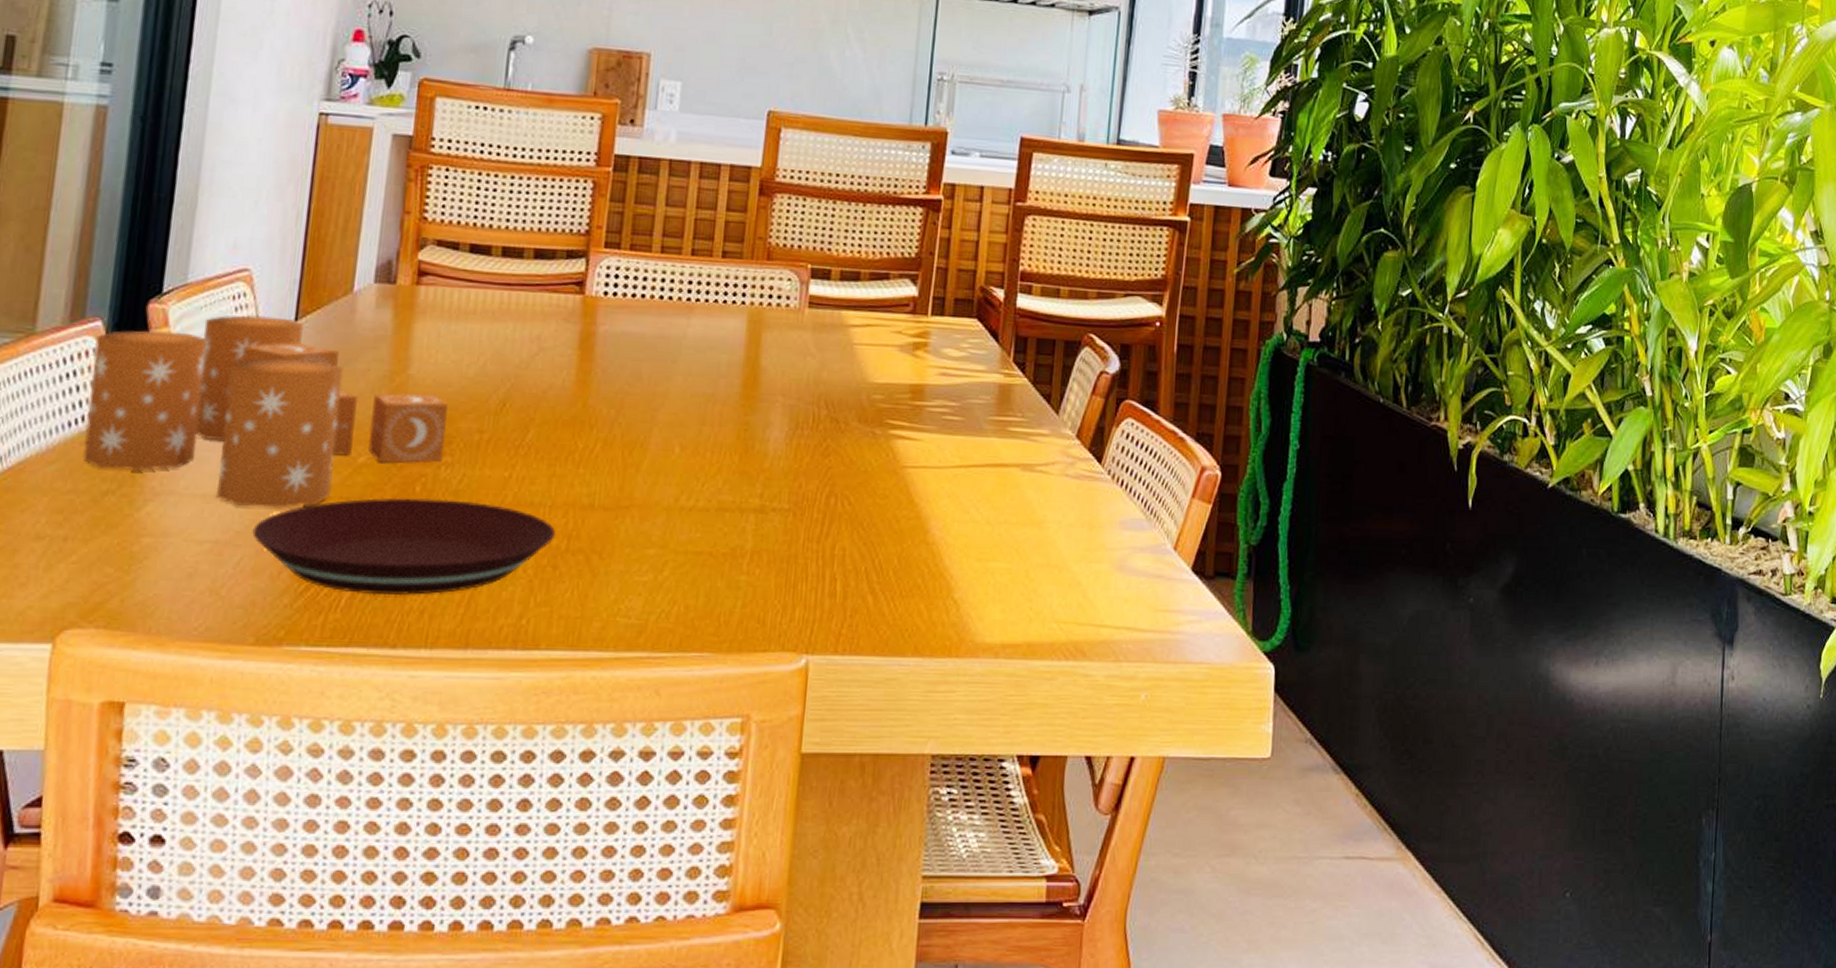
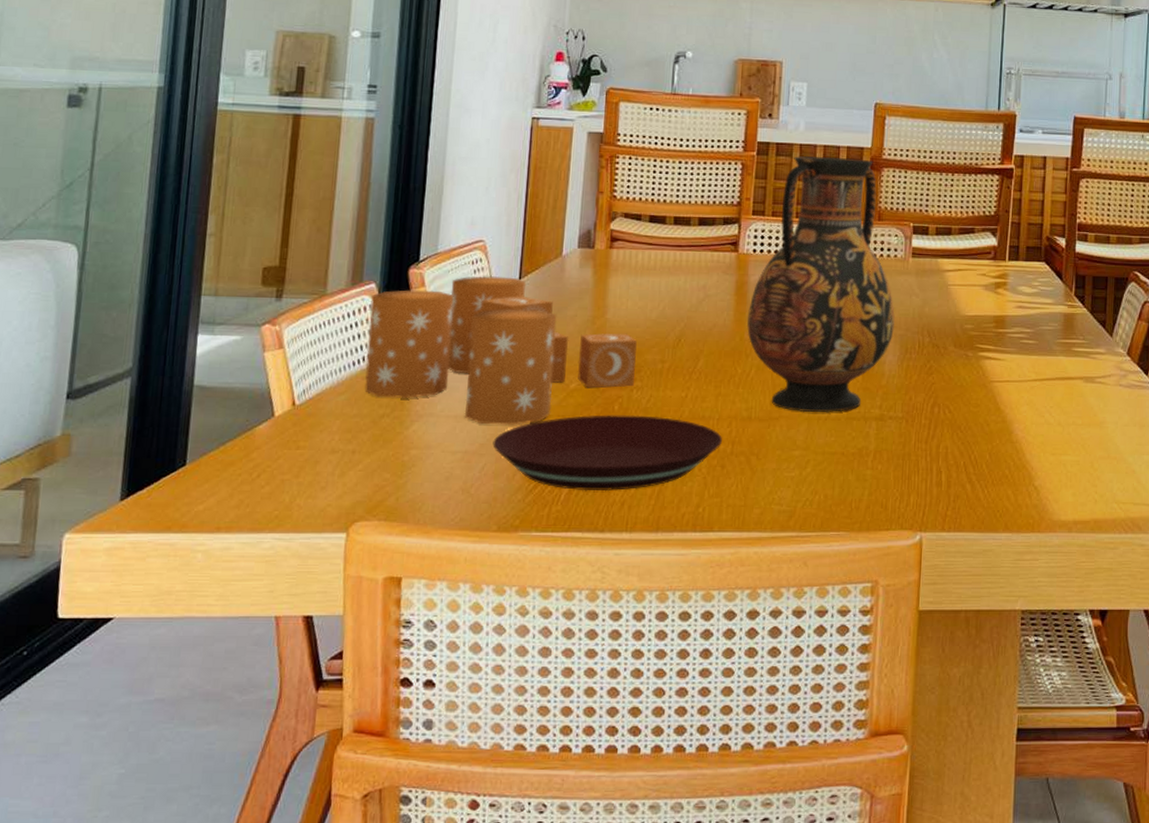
vase: none [591,174,784,502] -> present [746,155,895,413]

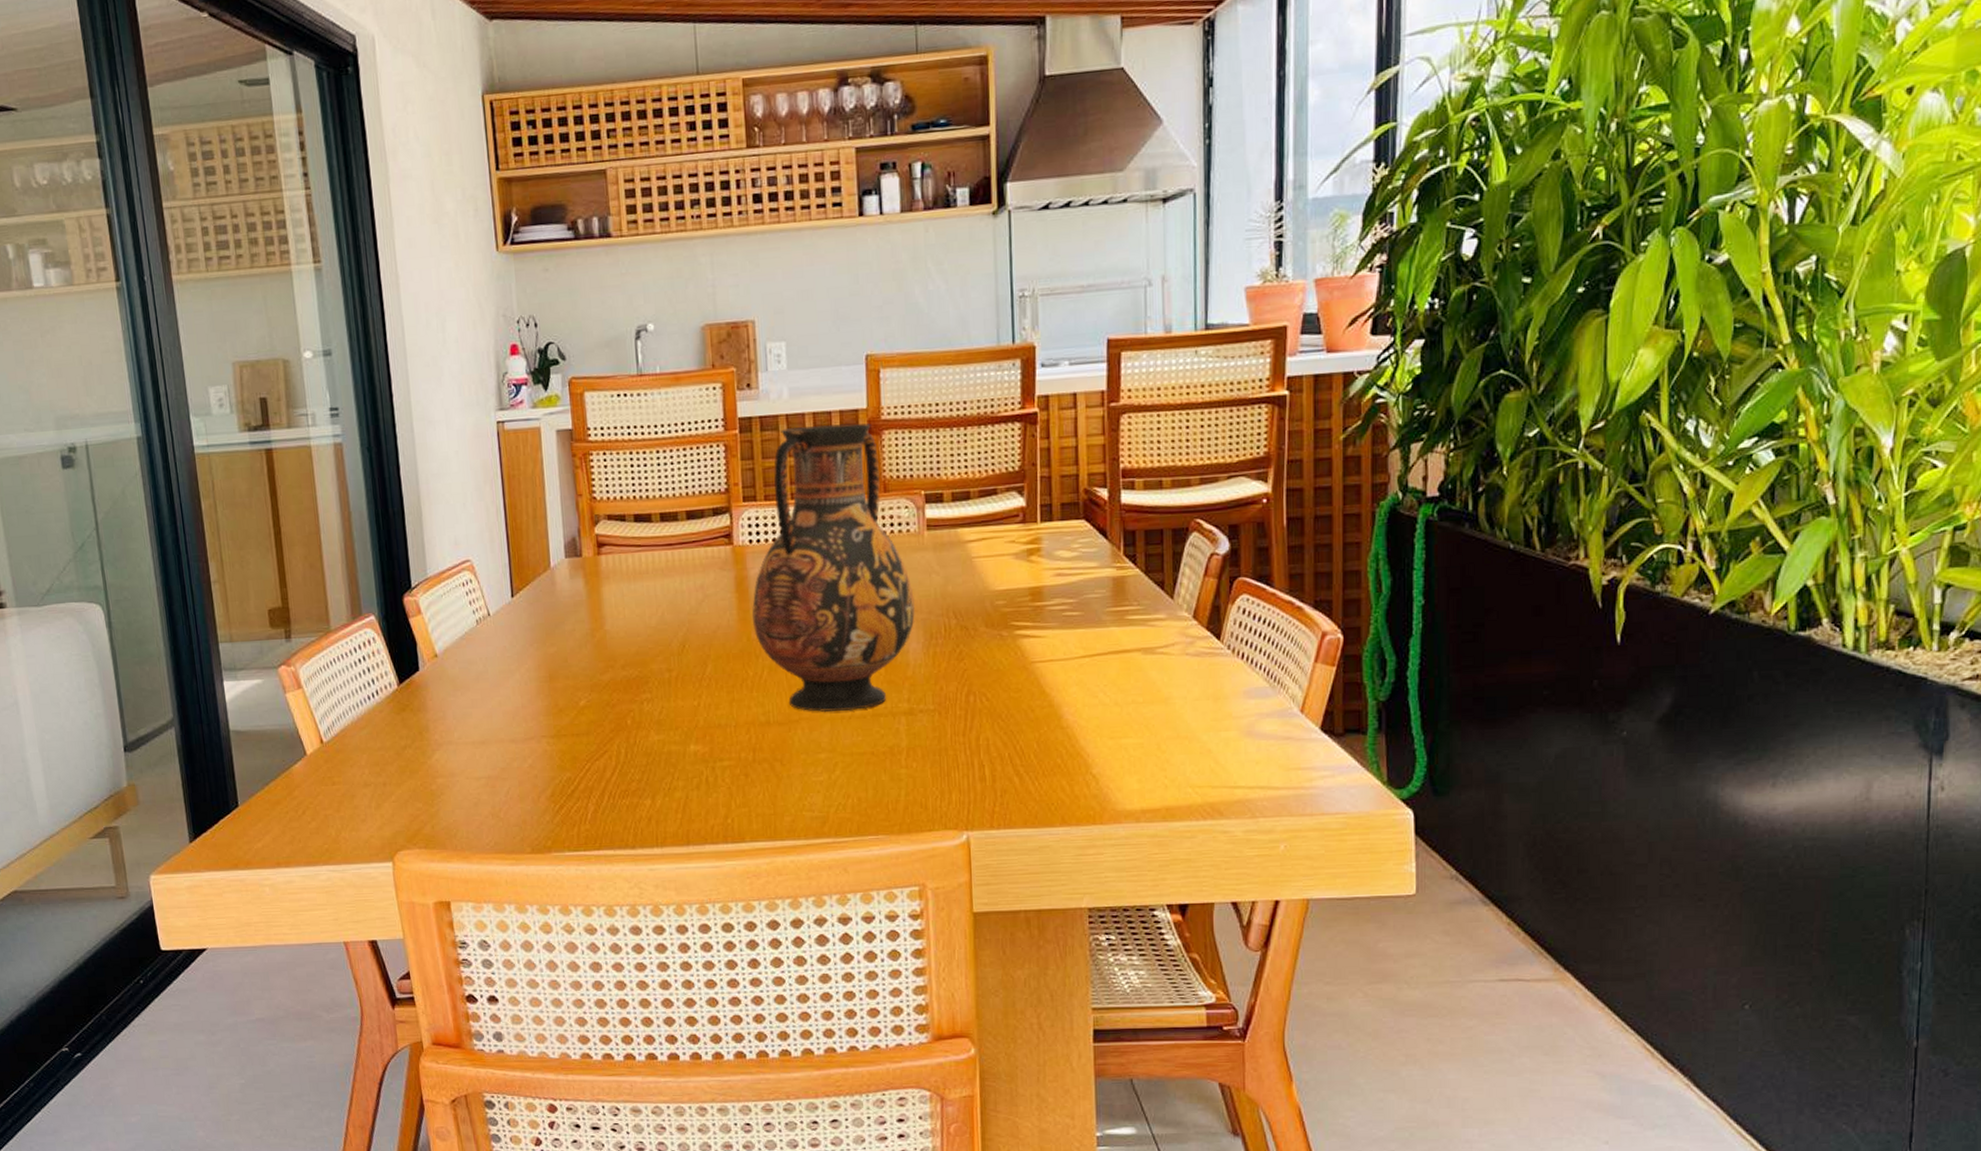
candle: present [364,276,637,425] -> none [373,596,643,749]
plate: present [492,415,722,492] -> none [513,728,742,809]

